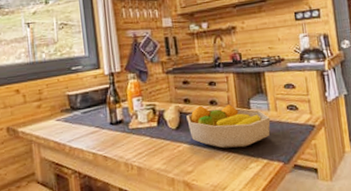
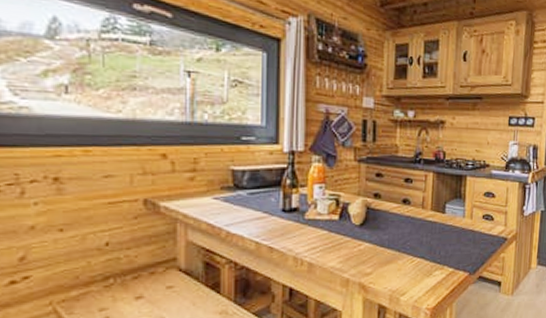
fruit bowl: present [186,104,271,149] -> none [374,203,464,253]

